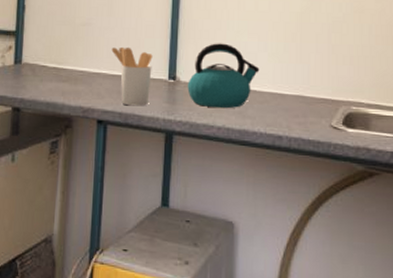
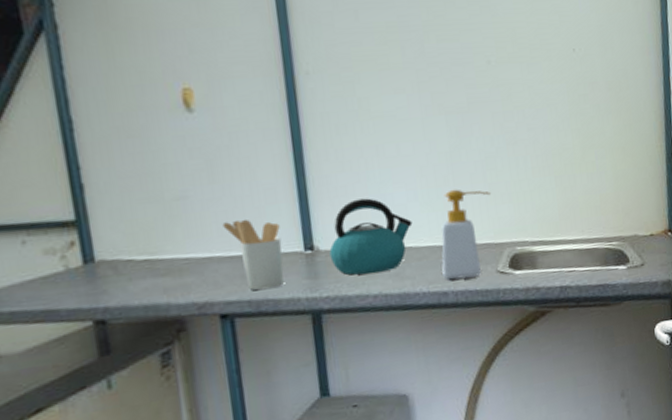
soap bottle: none [280,45,333,127] -> present [441,189,491,280]

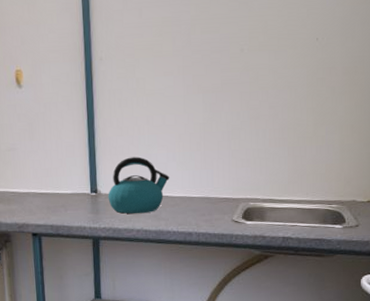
utensil holder: present [222,219,284,291] -> none [37,167,76,219]
soap bottle: present [441,189,491,280] -> none [189,153,233,224]

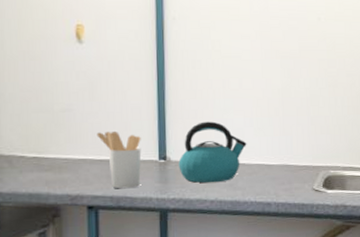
utensil holder: none [37,167,76,219] -> present [96,130,142,189]

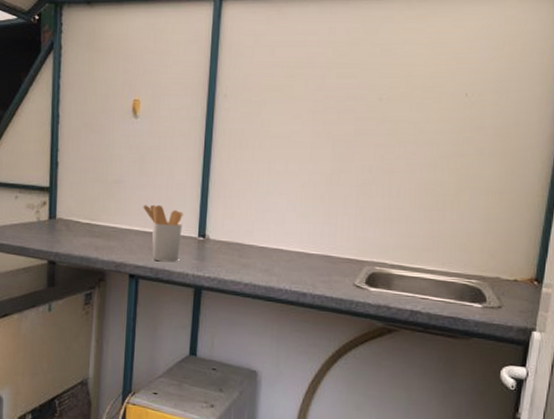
kettle: present [178,121,247,183] -> none [216,202,287,266]

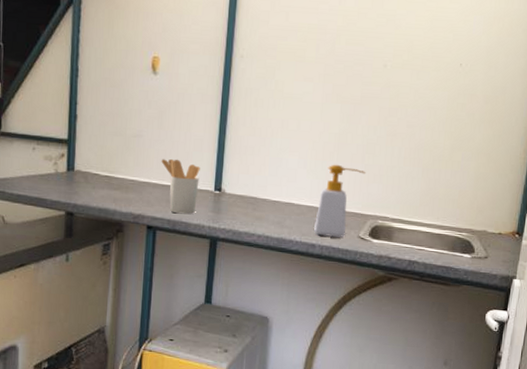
soap bottle: none [305,207,361,286] -> present [314,164,366,238]

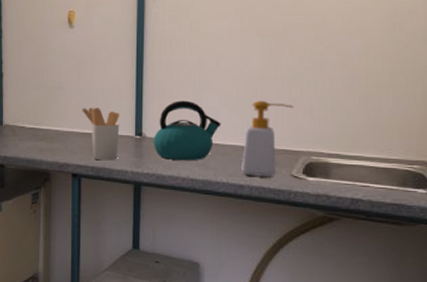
kettle: none [232,158,299,219] -> present [153,100,221,161]

